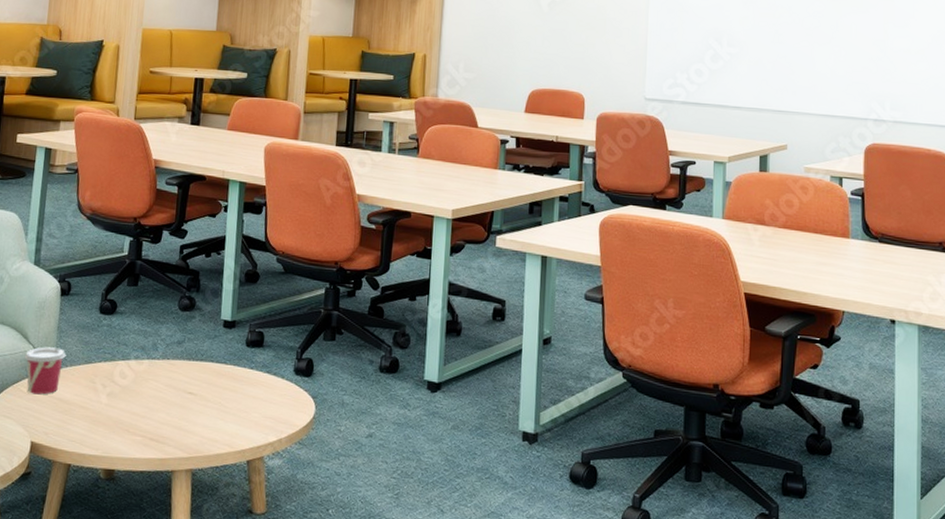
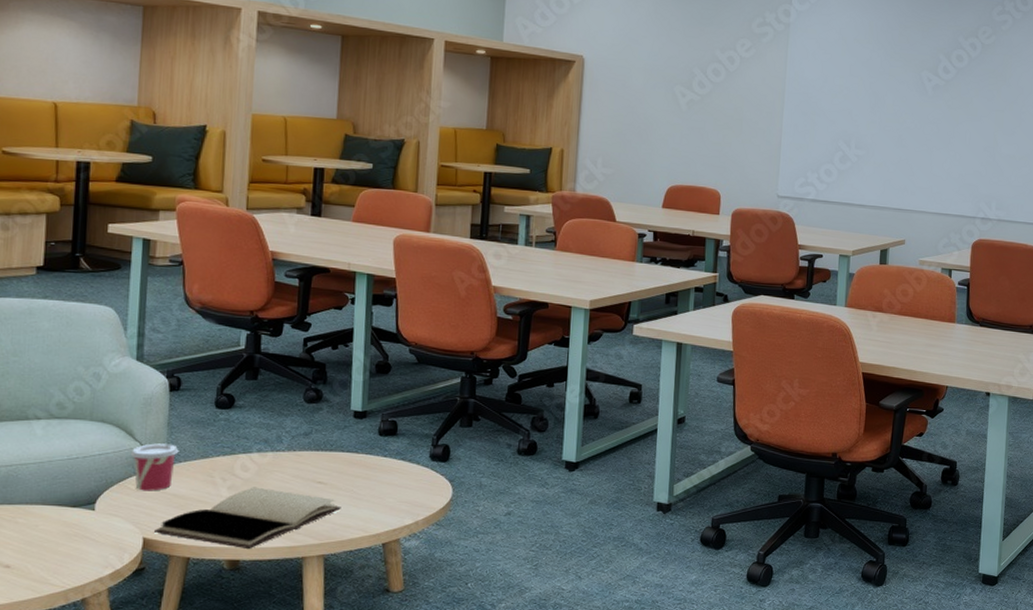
book: none [41,394,209,460] -> present [154,487,341,550]

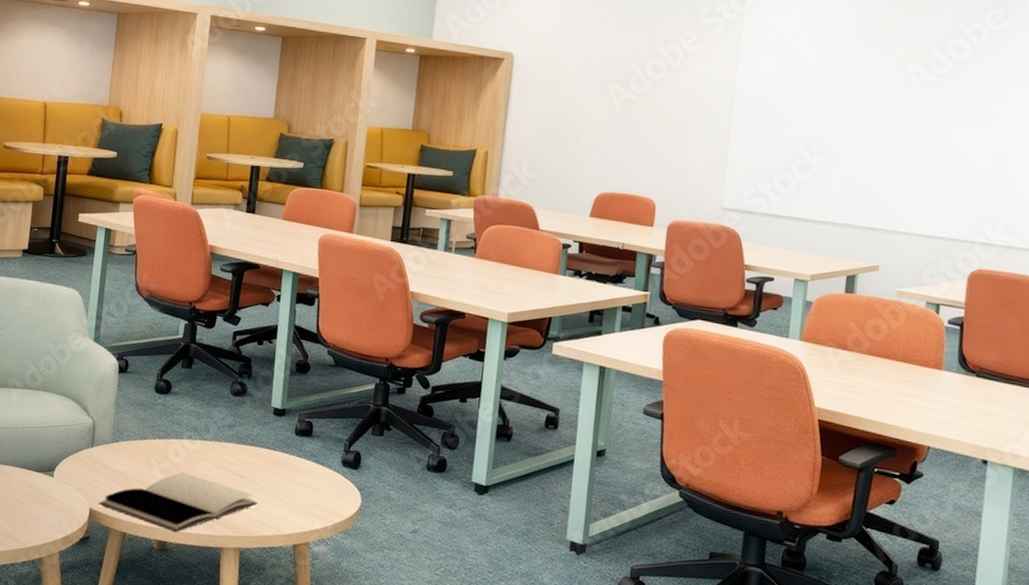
cup: present [130,443,179,491] -> none [84,420,123,466]

